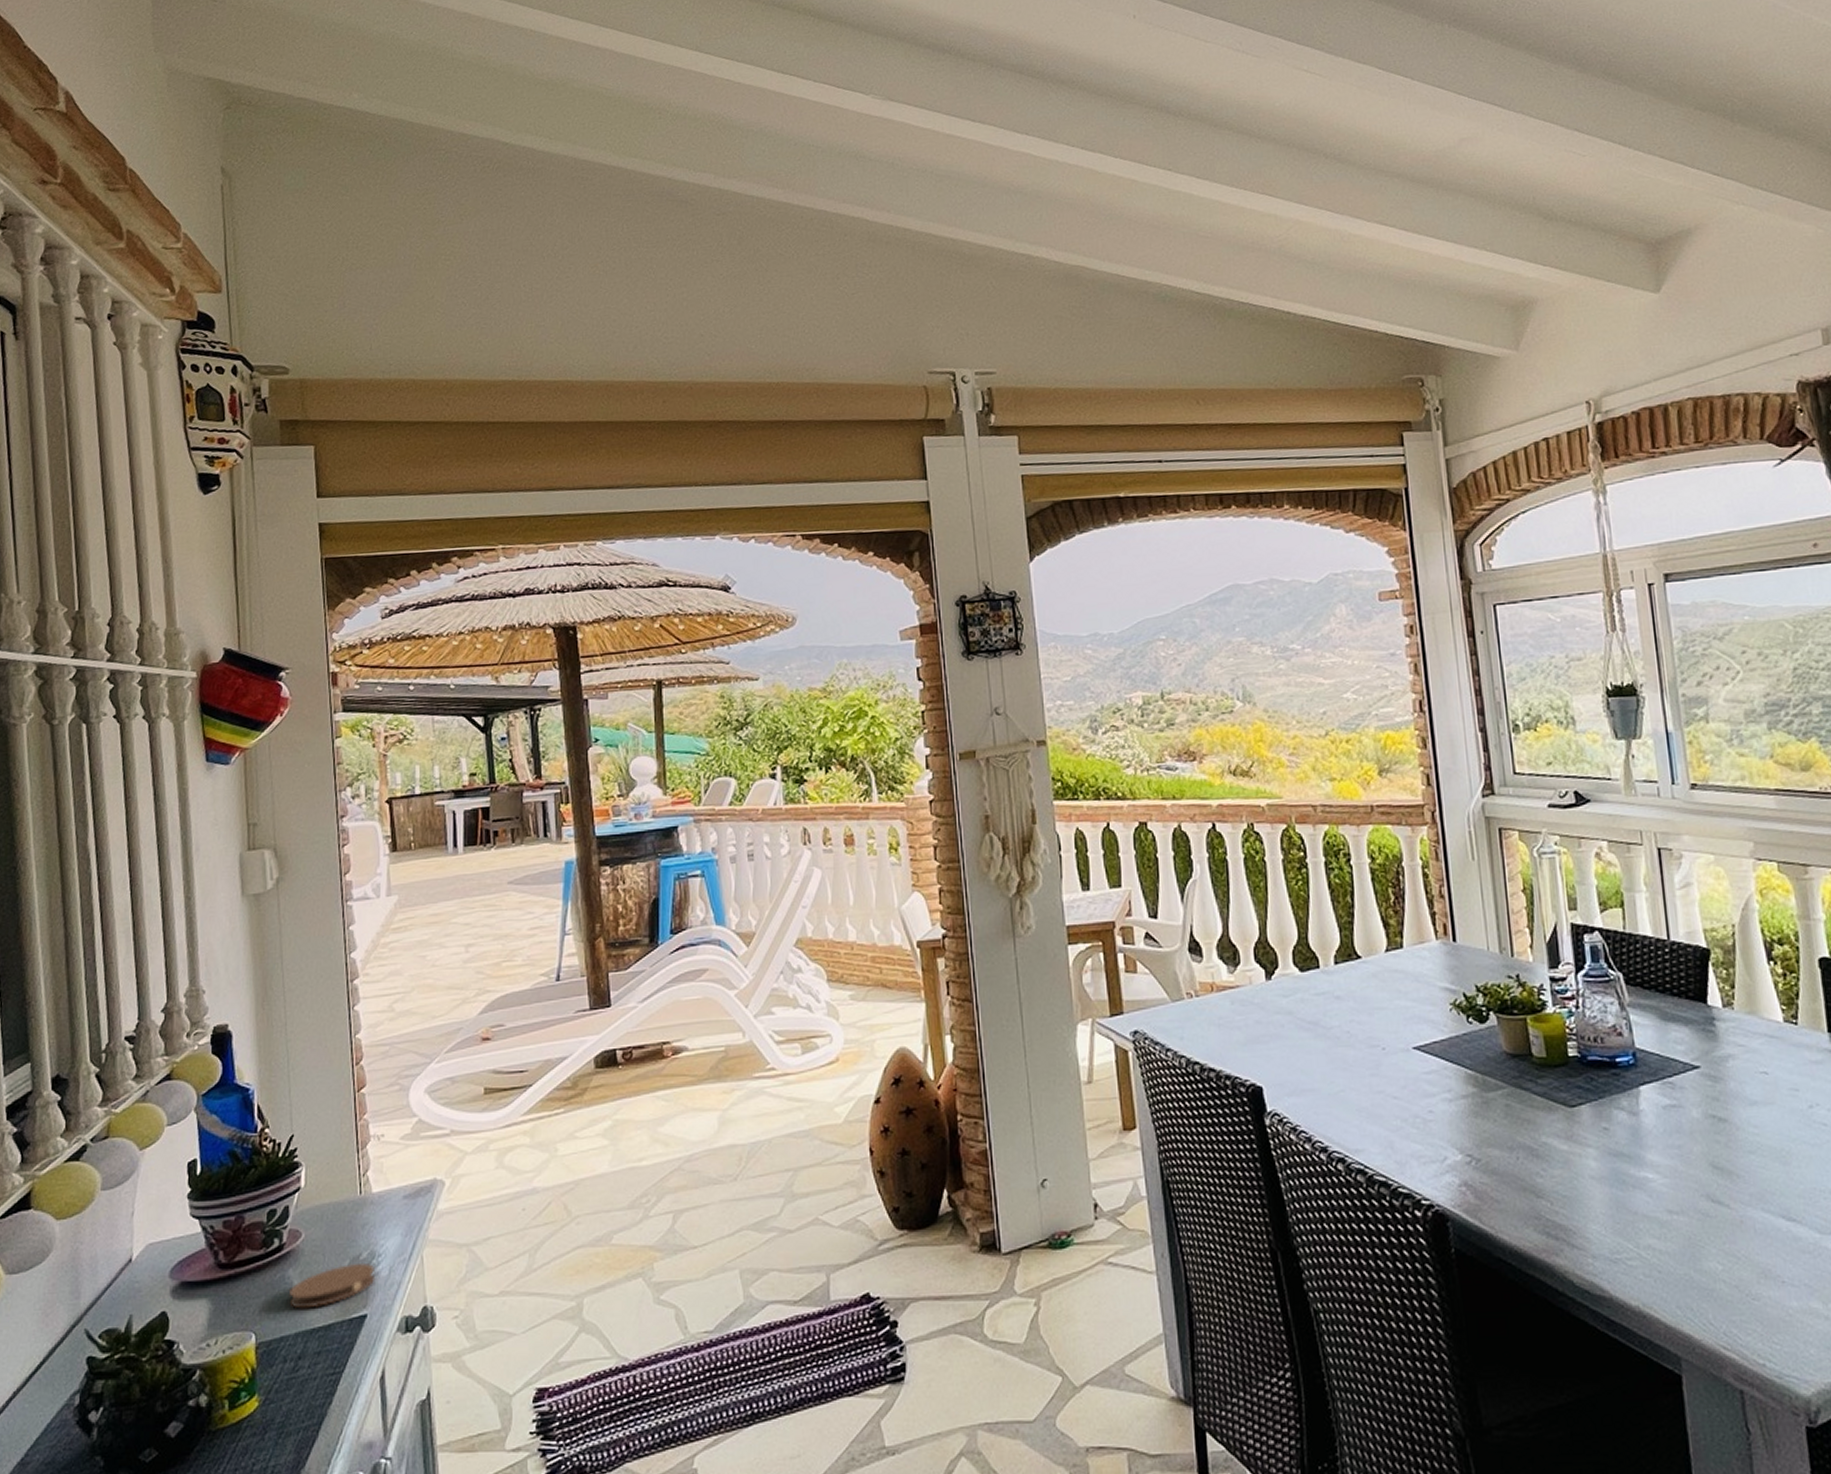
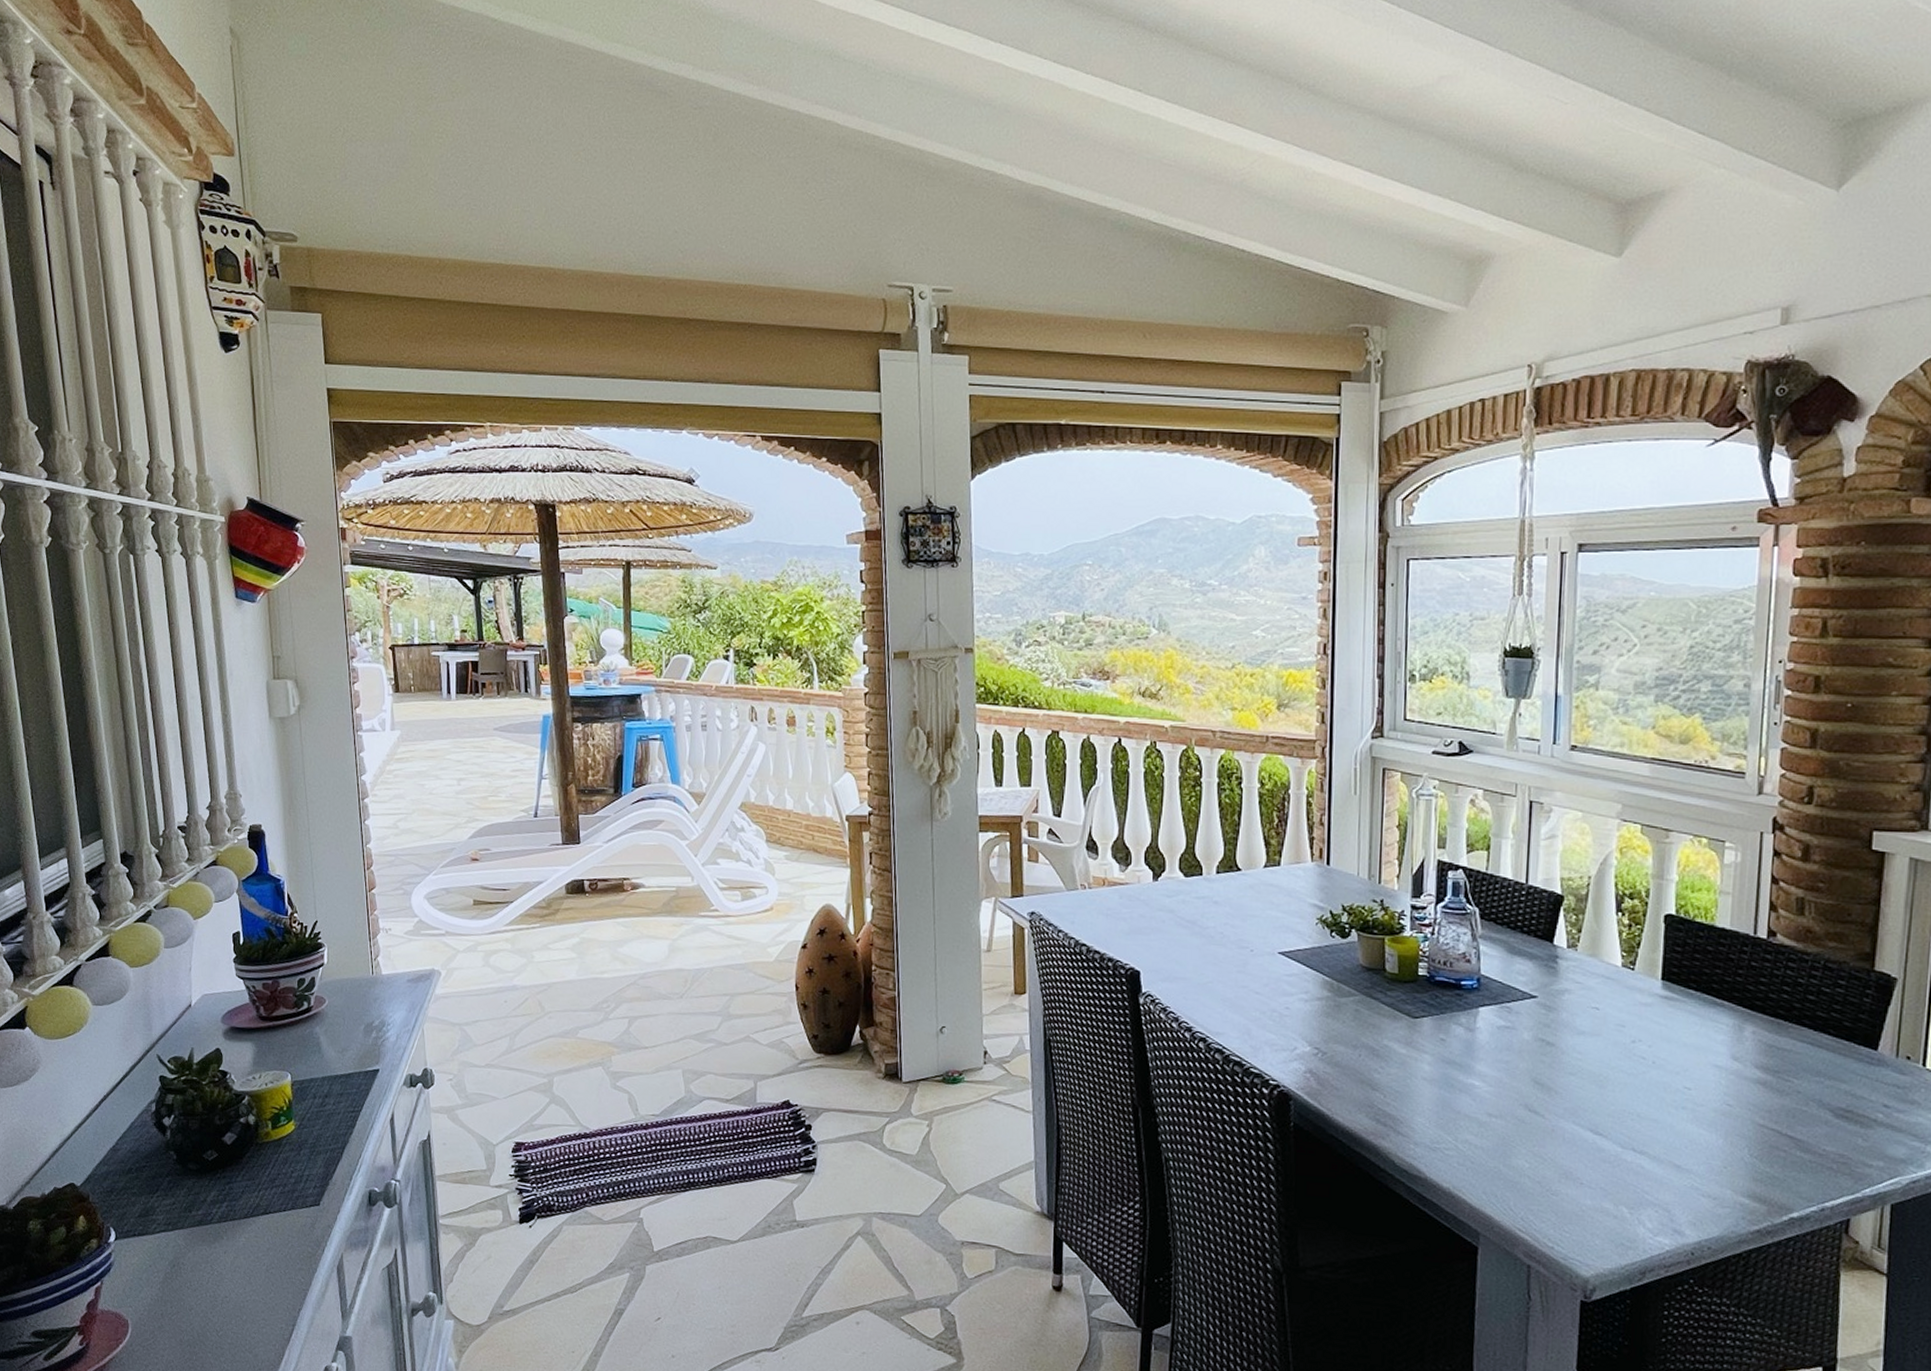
coaster: present [289,1264,376,1309] -> none [317,1028,386,1059]

